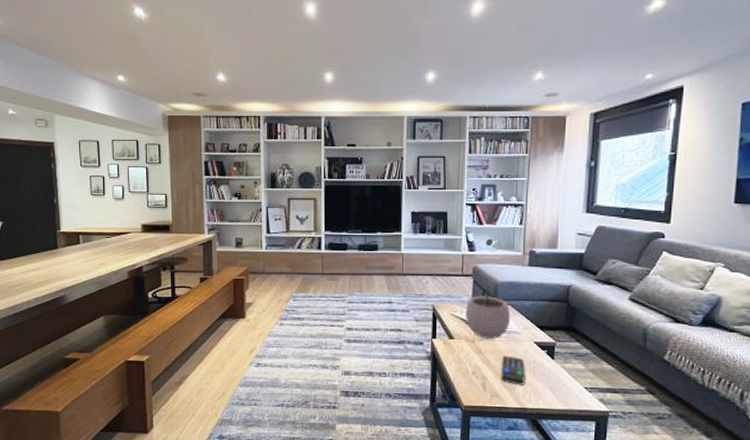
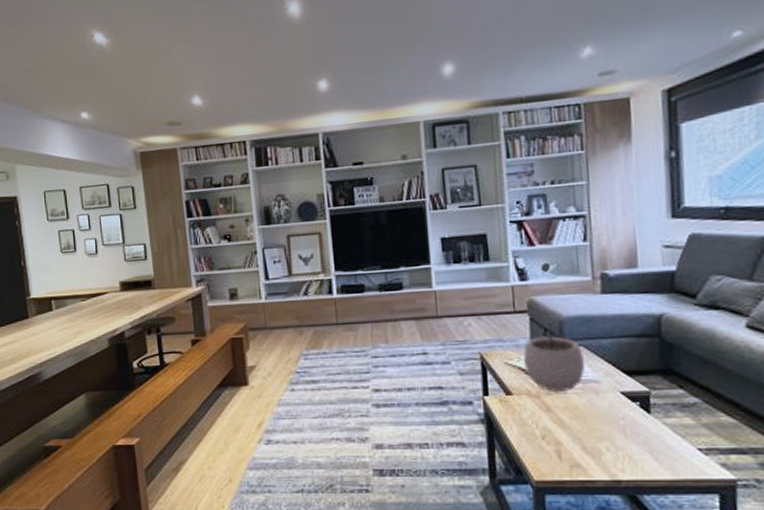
remote control: present [500,355,525,386] -> none [579,412,614,451]

